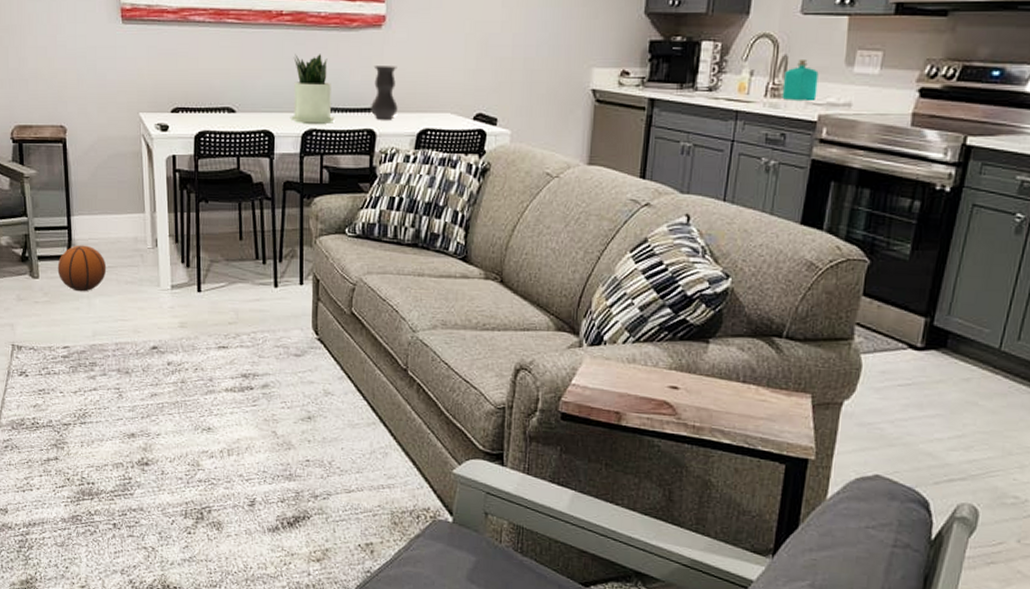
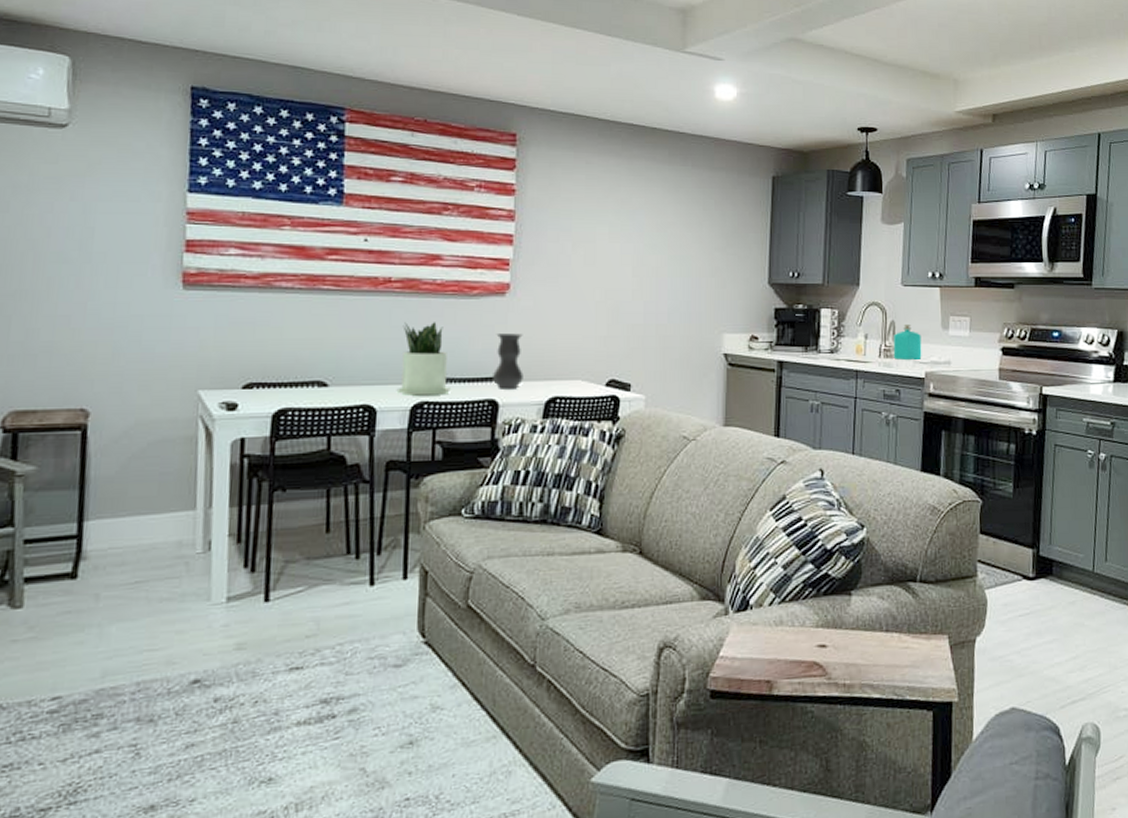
basketball: present [57,245,107,292] -> none [54,557,133,620]

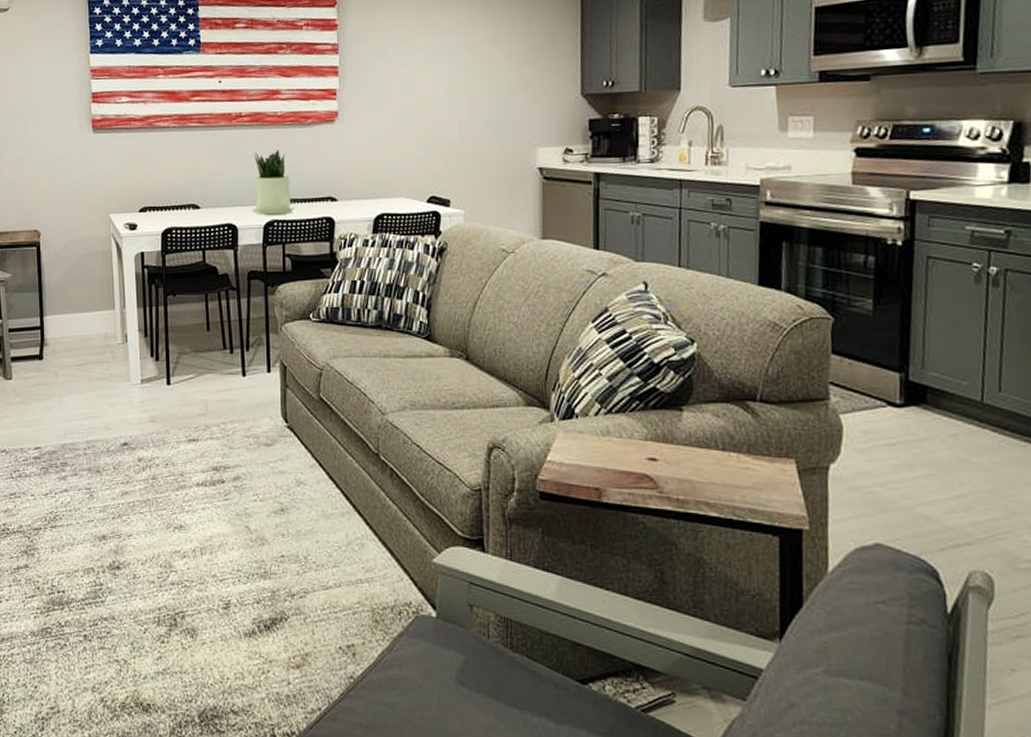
vase: present [493,333,523,391] -> none [328,156,354,209]
soap bottle: present [893,325,922,361] -> none [721,128,755,168]

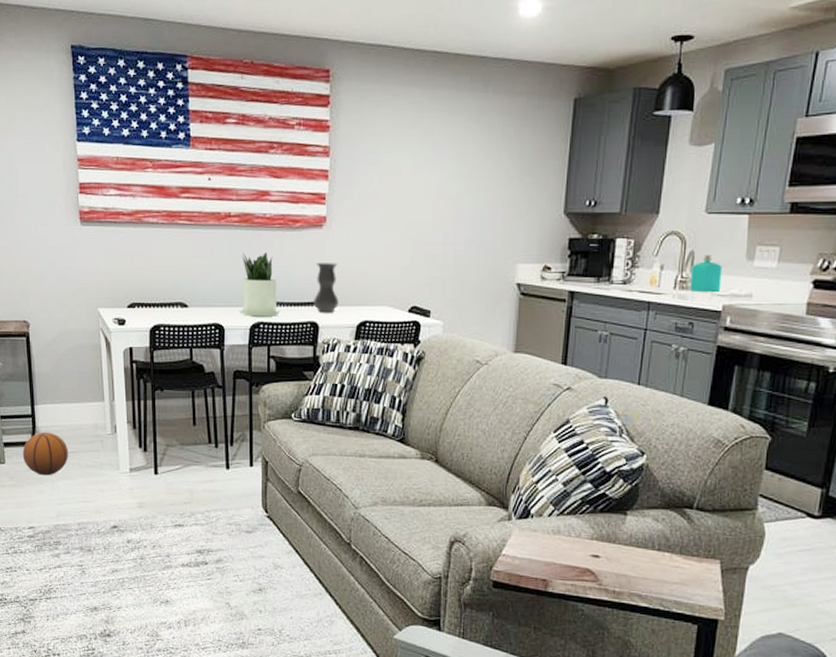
basketball: none [30,344,78,391] -> present [22,432,69,476]
vase: none [328,156,354,209] -> present [314,263,339,314]
soap bottle: none [721,128,755,168] -> present [689,255,722,293]

